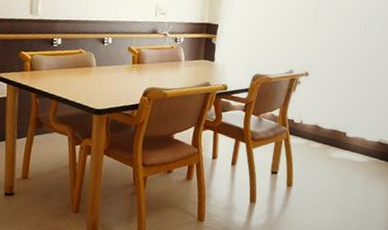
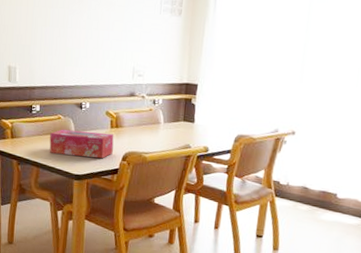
tissue box: none [69,63,136,94] -> present [49,129,114,159]

